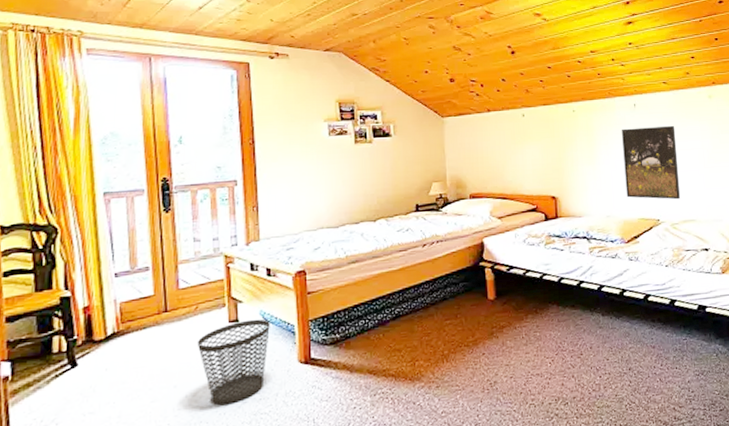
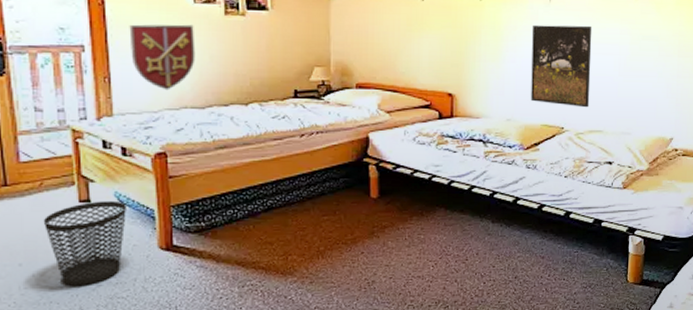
decorative shield: none [275,154,330,214] -> present [129,24,195,90]

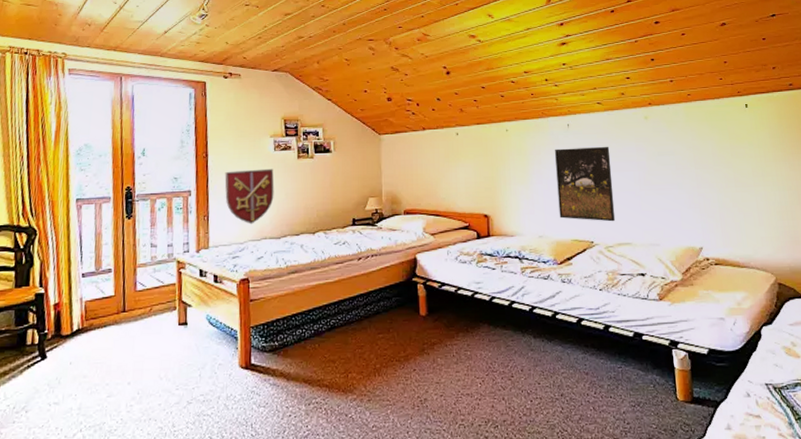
wastebasket: present [43,200,126,286] -> none [149,323,215,403]

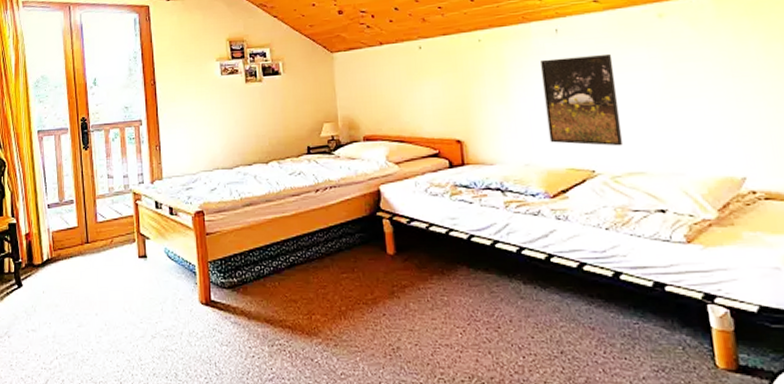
decorative shield: present [224,168,274,224] -> none [173,94,224,154]

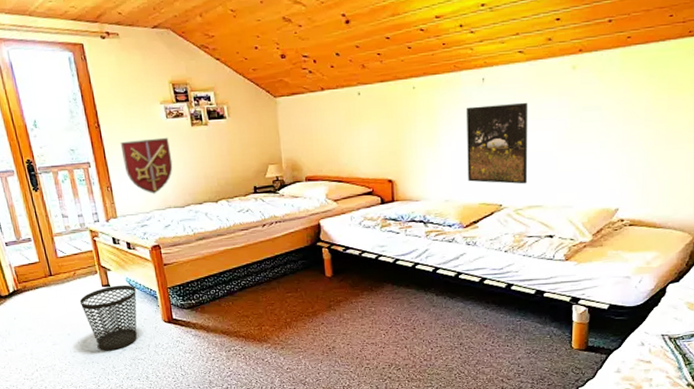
wastebasket: none [113,256,174,336] -> present [79,284,137,350]
decorative shield: none [173,94,224,154] -> present [120,137,173,194]

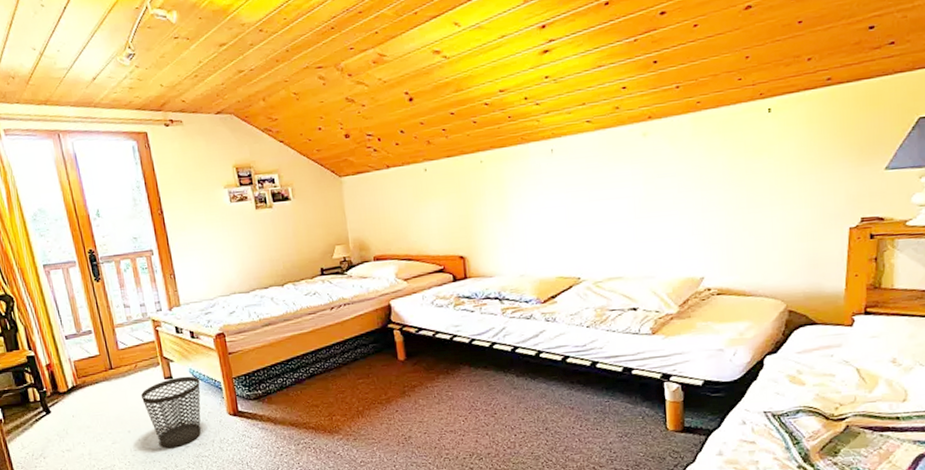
decorative shield: present [120,137,173,194] -> none [183,221,237,280]
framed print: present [467,102,528,184] -> none [537,171,605,256]

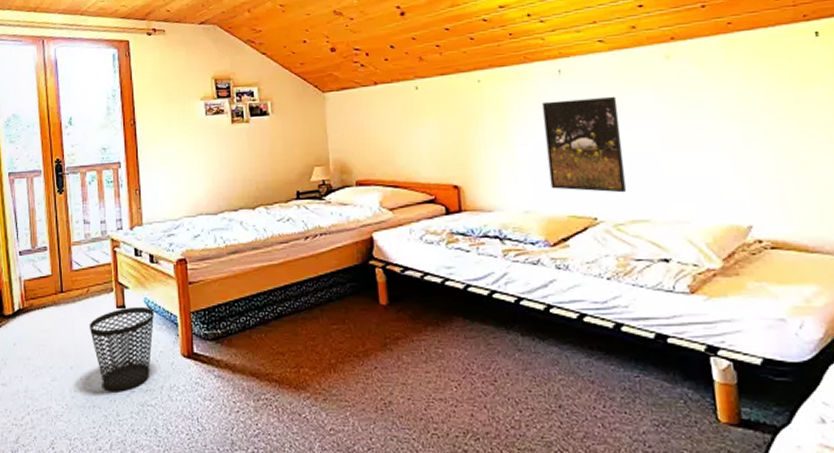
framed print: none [537,171,605,256] -> present [542,96,626,193]

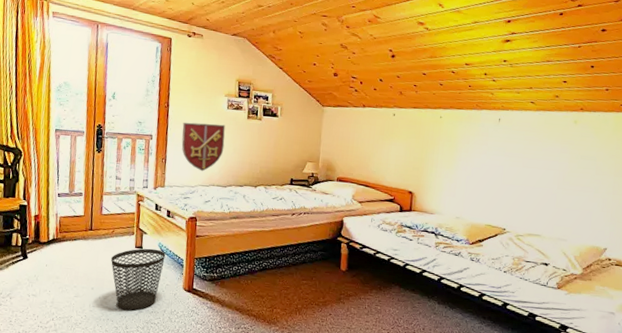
decorative shield: none [154,135,208,199] -> present [181,122,226,172]
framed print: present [542,96,626,193] -> none [478,140,535,214]

